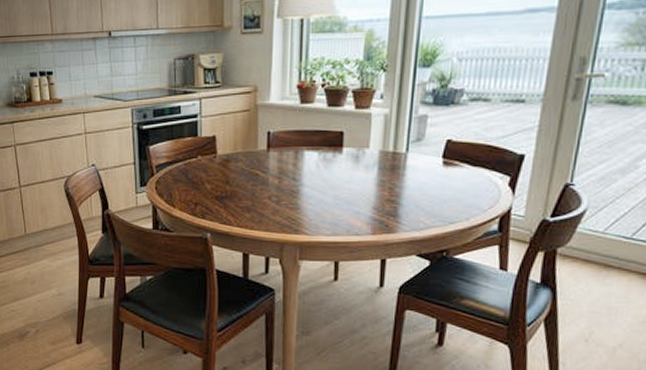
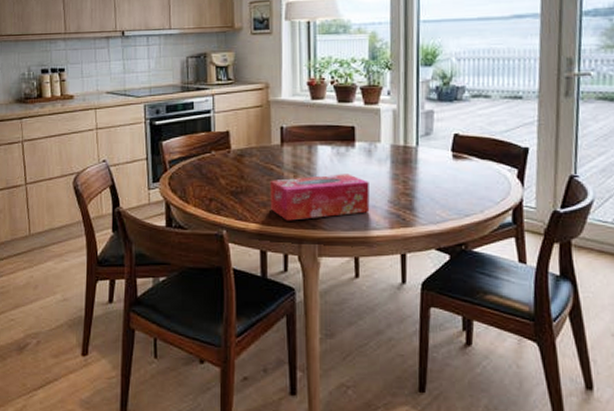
tissue box: none [254,180,354,226] -> present [269,174,370,221]

